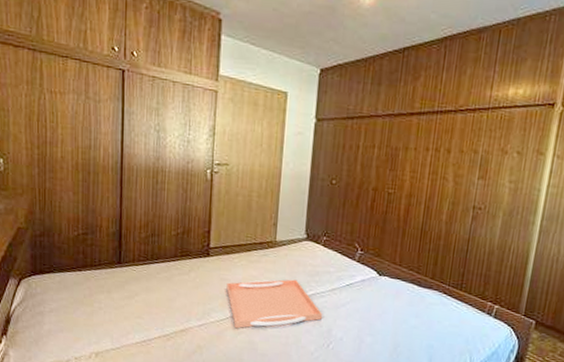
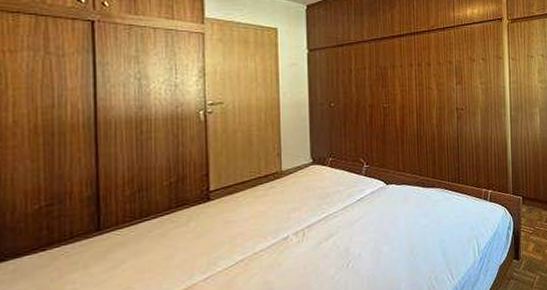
serving tray: present [226,279,322,329] -> none [232,205,338,272]

